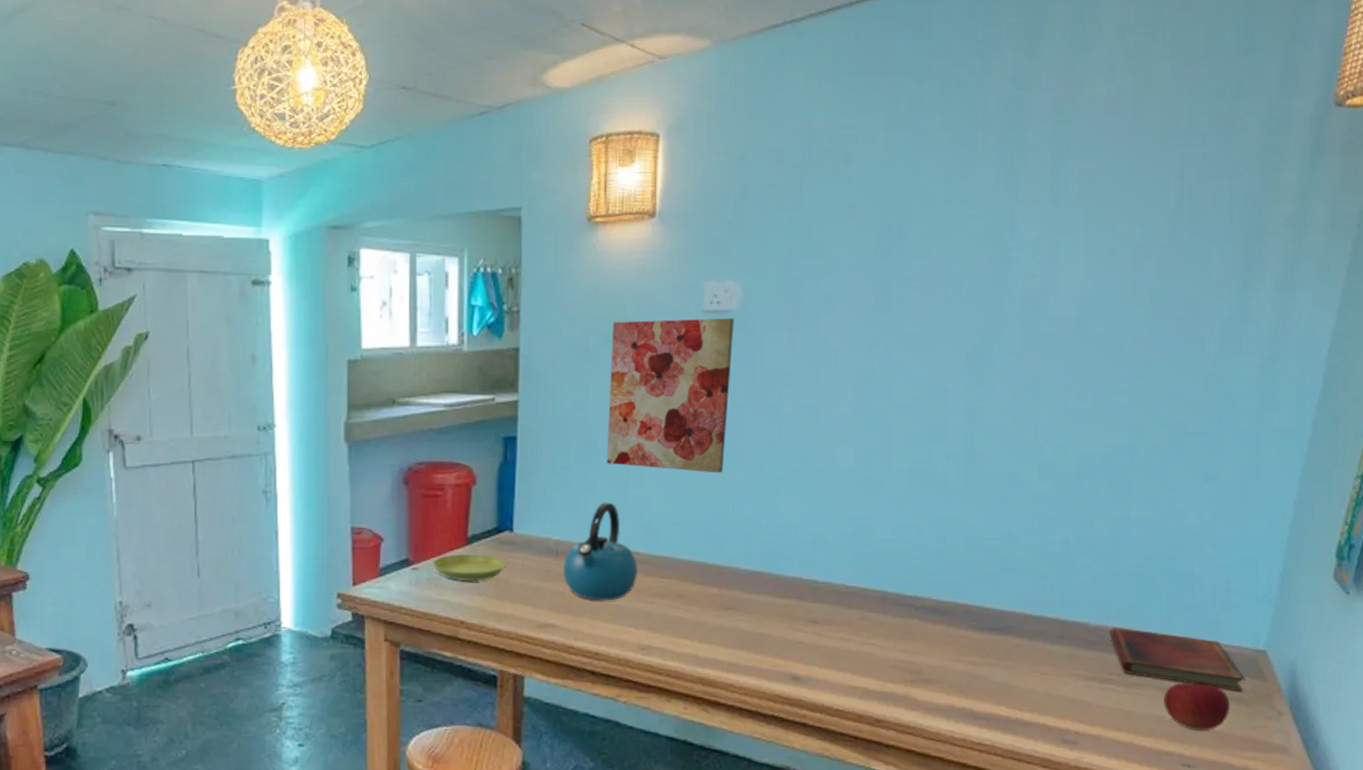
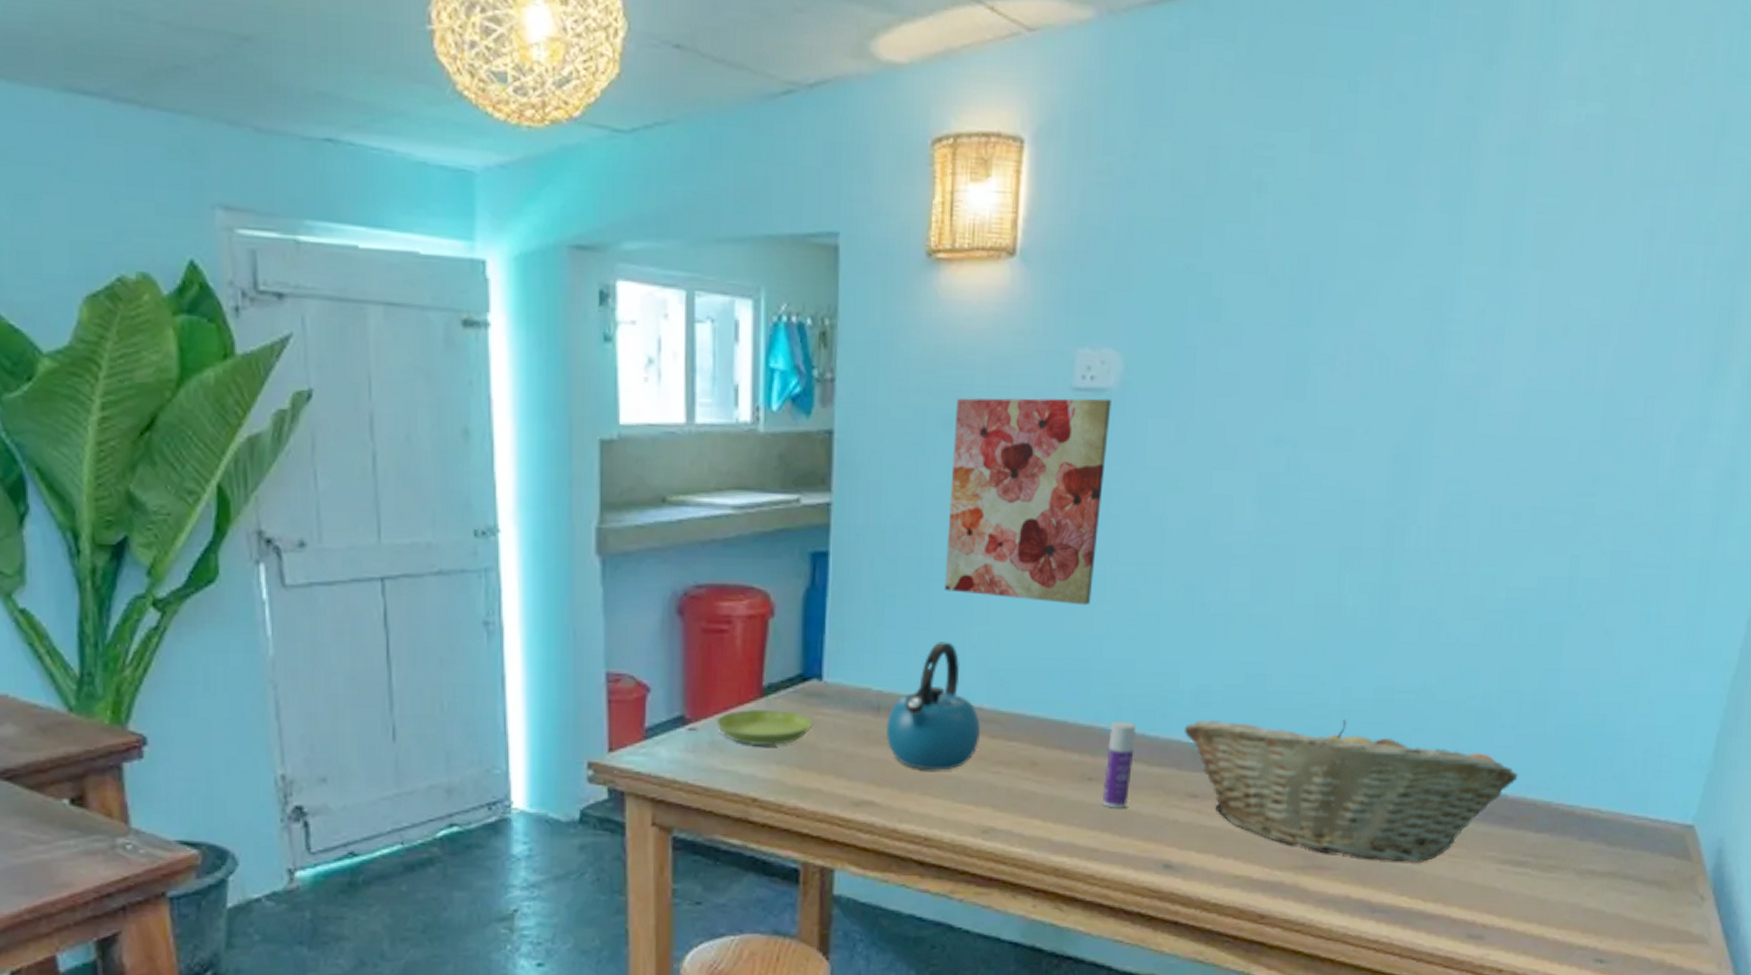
bottle: none [739,562,764,631] -> present [1103,721,1136,808]
fruit basket: none [804,561,1098,678] -> present [1184,719,1518,862]
diary: present [1108,627,1246,691] -> none [1527,799,1670,874]
apple: present [1163,683,1229,731] -> none [1580,864,1651,921]

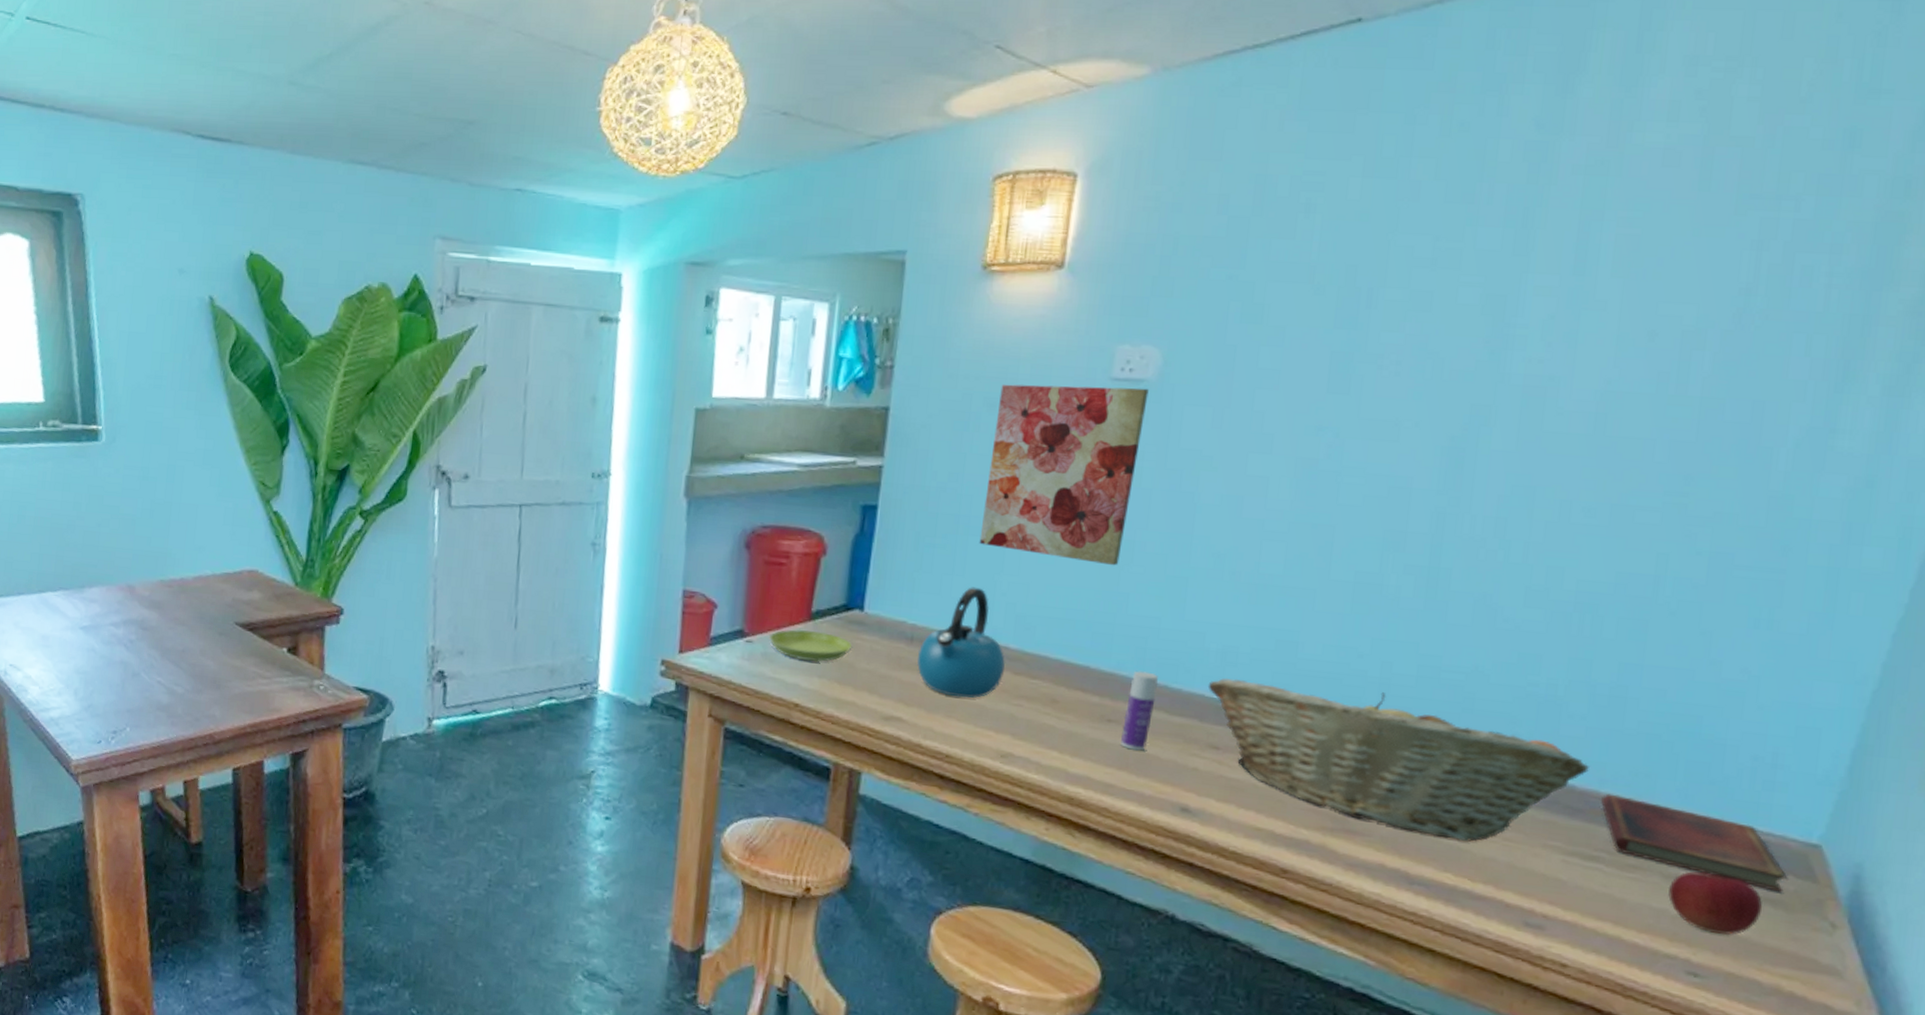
diary: none [1527,799,1670,874] -> present [1600,793,1788,892]
apple: none [1580,864,1651,921] -> present [1668,871,1762,936]

